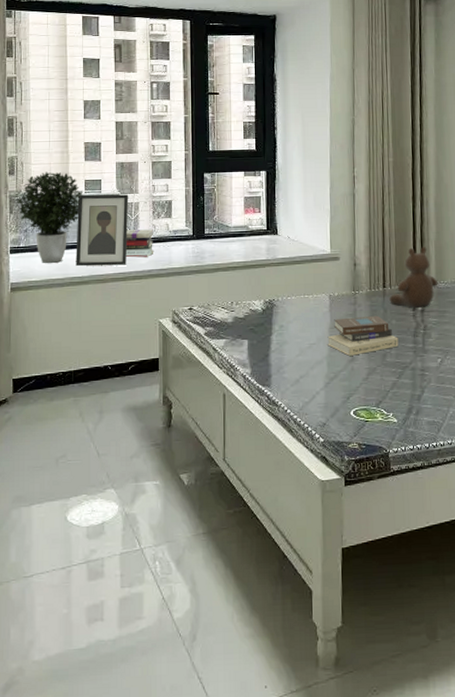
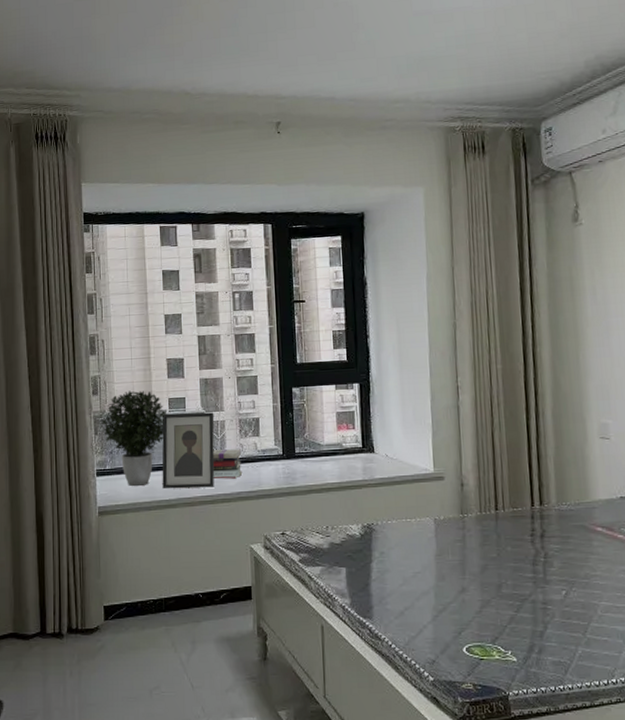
books: present [327,315,399,356] -> none [434,541,516,586]
teddy bear: present [389,247,438,309] -> none [503,464,560,534]

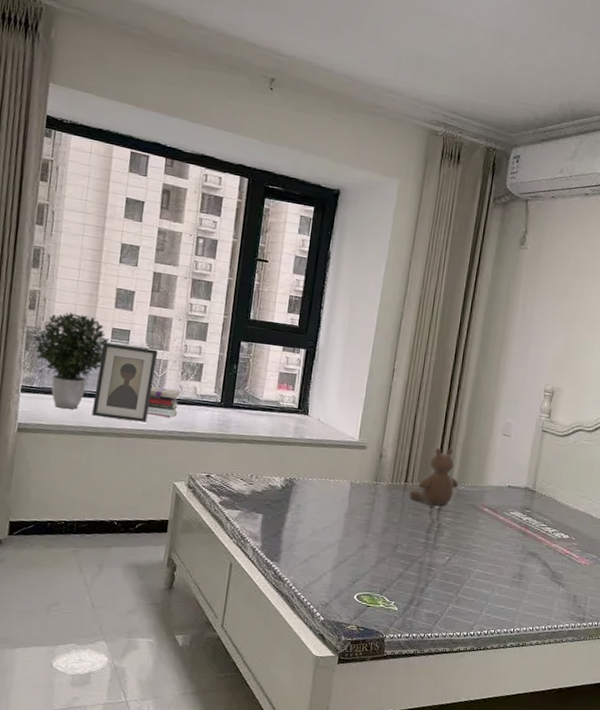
teddy bear: none [503,464,560,534] -> present [409,447,459,507]

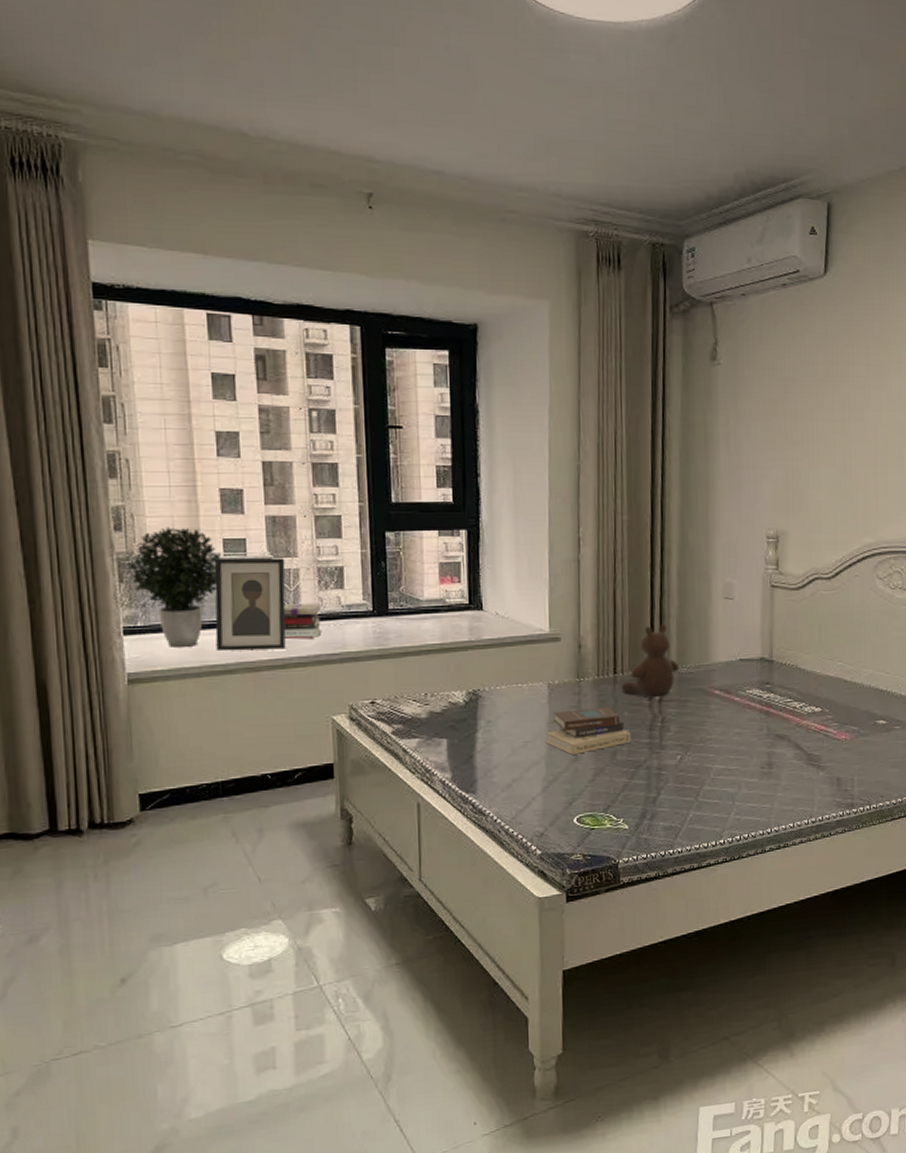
books: none [342,506,412,543] -> present [546,706,631,755]

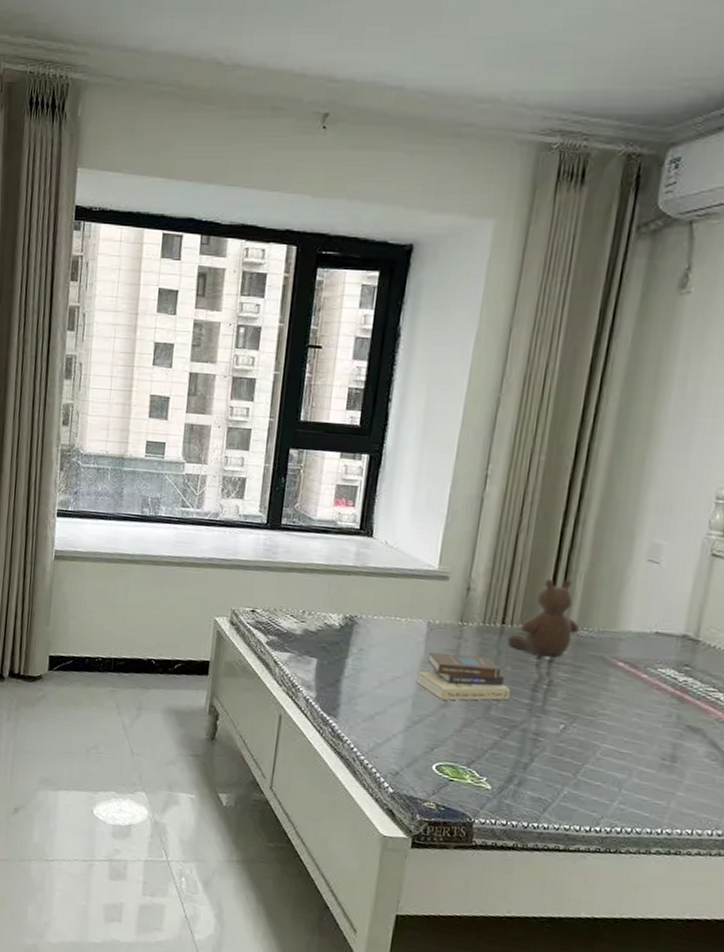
potted plant: present [128,527,222,647] -> none [68,426,144,535]
picture frame: present [214,557,286,652] -> none [127,457,196,549]
books: present [283,603,323,640] -> none [184,507,220,543]

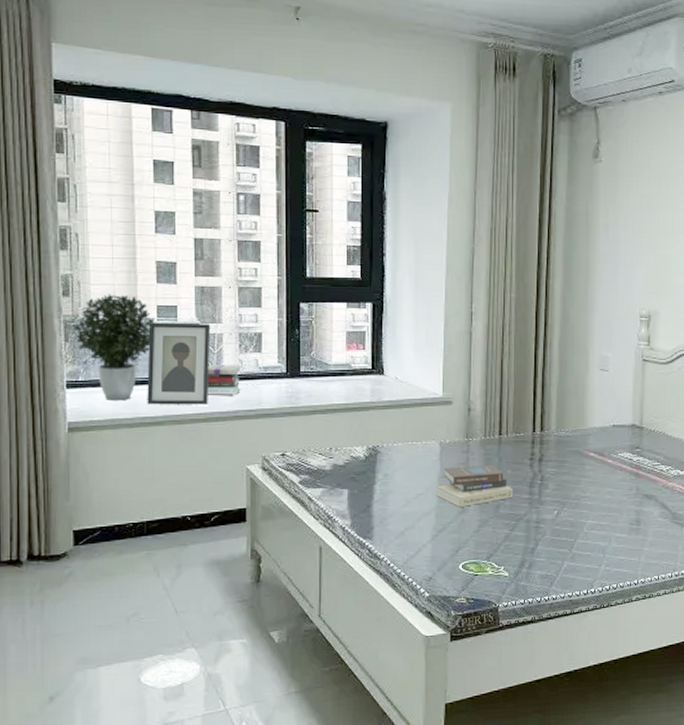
potted plant: none [68,426,144,535] -> present [73,294,155,400]
picture frame: none [127,457,196,549] -> present [147,322,211,405]
books: none [184,507,220,543] -> present [207,365,241,397]
teddy bear: present [507,578,580,658] -> none [505,392,559,458]

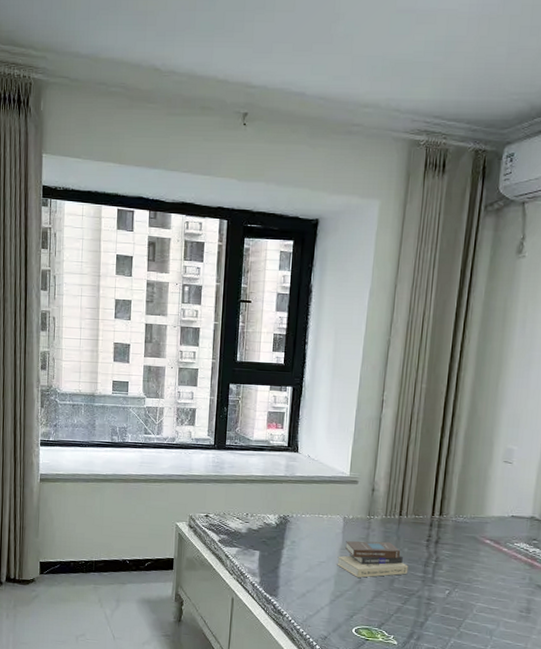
potted plant: present [73,294,155,400] -> none [48,369,111,459]
picture frame: present [147,322,211,405] -> none [100,394,154,468]
books: present [207,365,241,397] -> none [148,434,176,462]

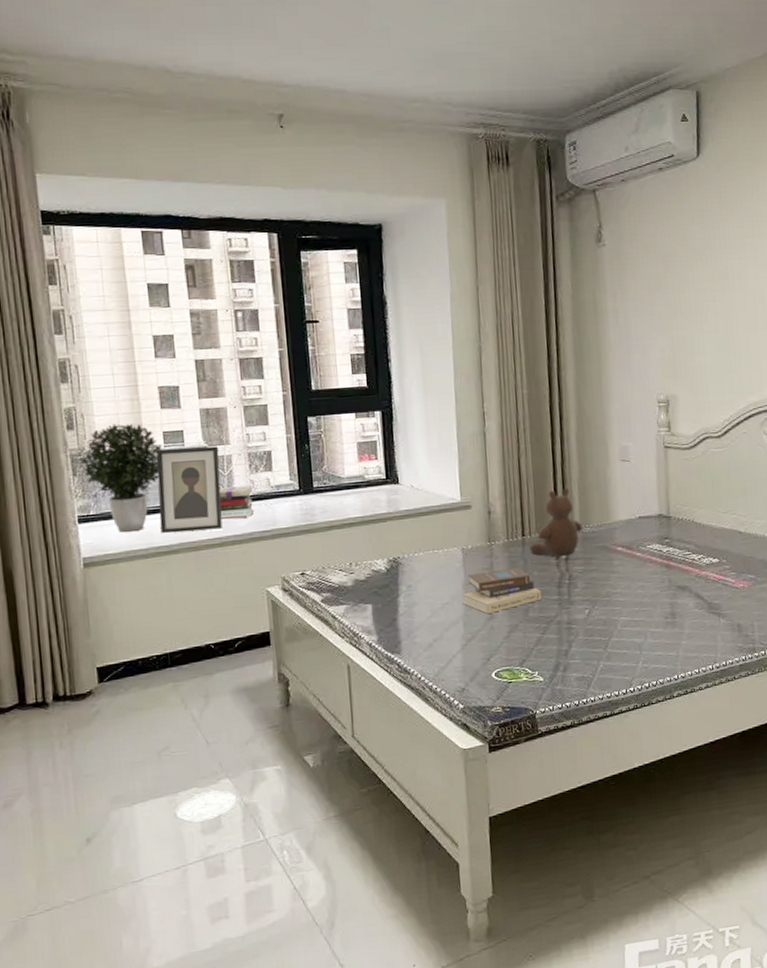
potted plant: none [48,369,111,459] -> present [80,424,162,532]
picture frame: none [100,394,154,468] -> present [156,446,223,534]
books: none [148,434,176,462] -> present [219,485,255,520]
teddy bear: none [404,478,457,540] -> present [529,488,583,557]

